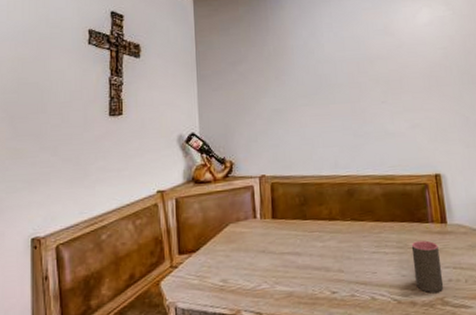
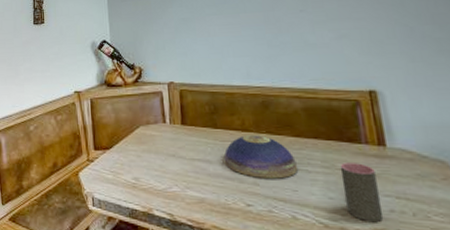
decorative bowl: none [312,223,378,265] -> present [223,135,299,179]

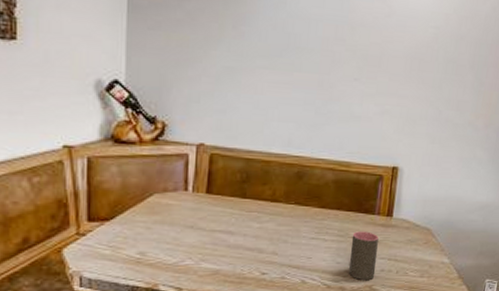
decorative bowl: present [223,135,299,179] -> none [247,206,317,248]

